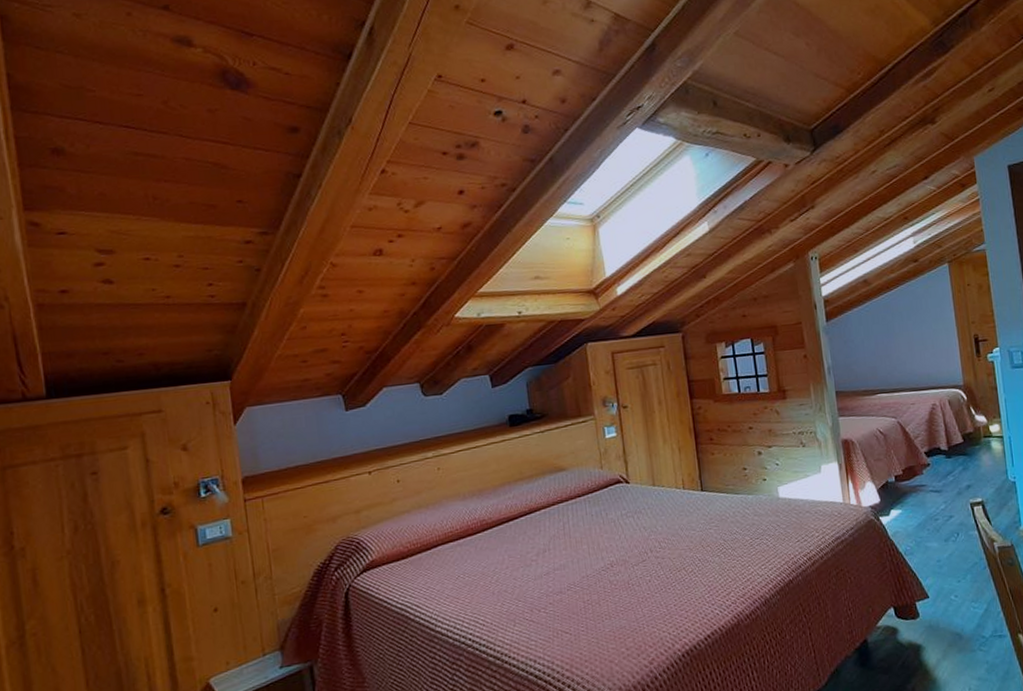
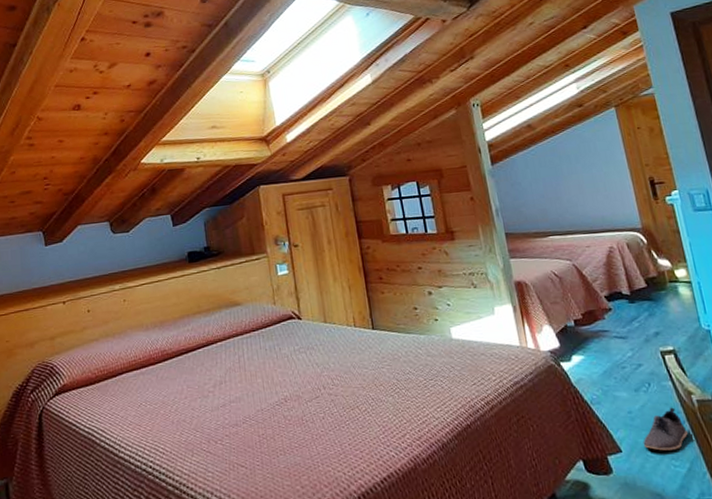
shoe: none [948,554,989,595] -> present [643,407,690,451]

